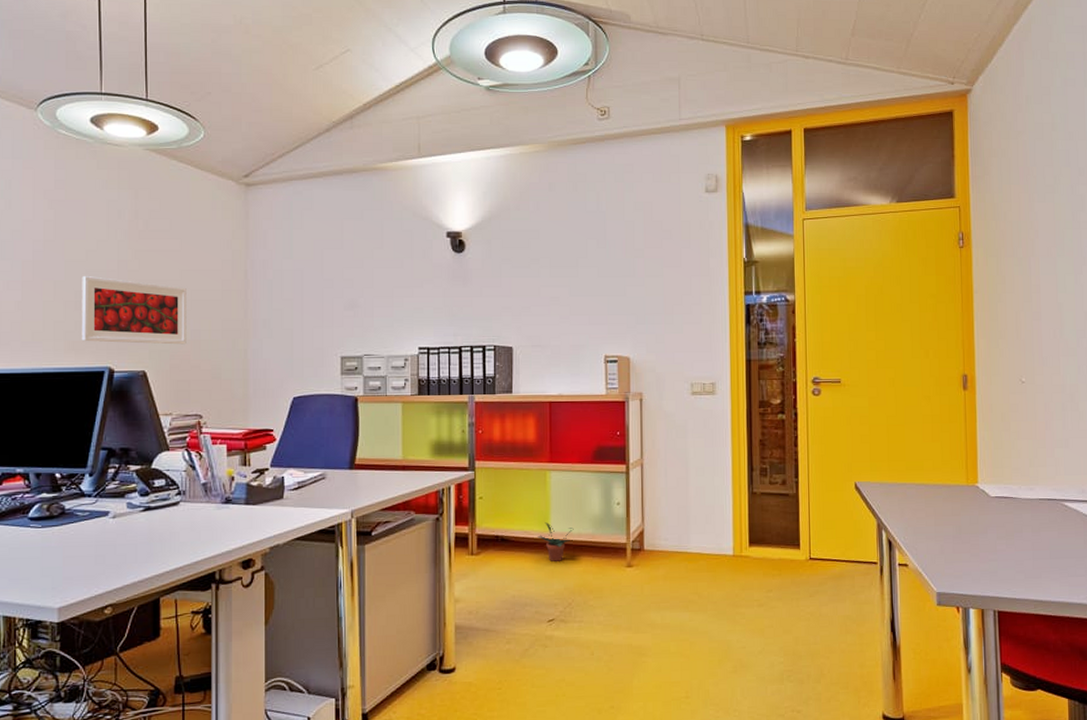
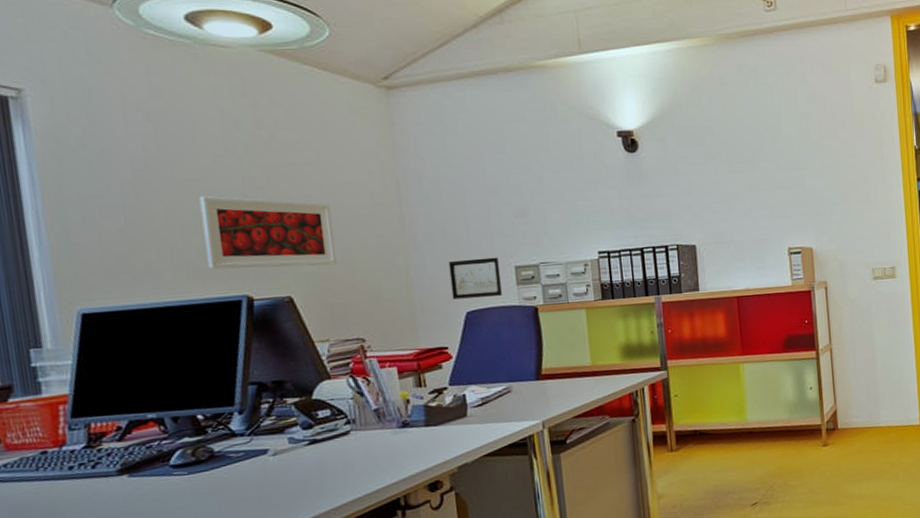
wall art: none [282,347,326,384] -> present [448,257,502,300]
potted plant: present [538,522,574,561] -> none [735,412,770,449]

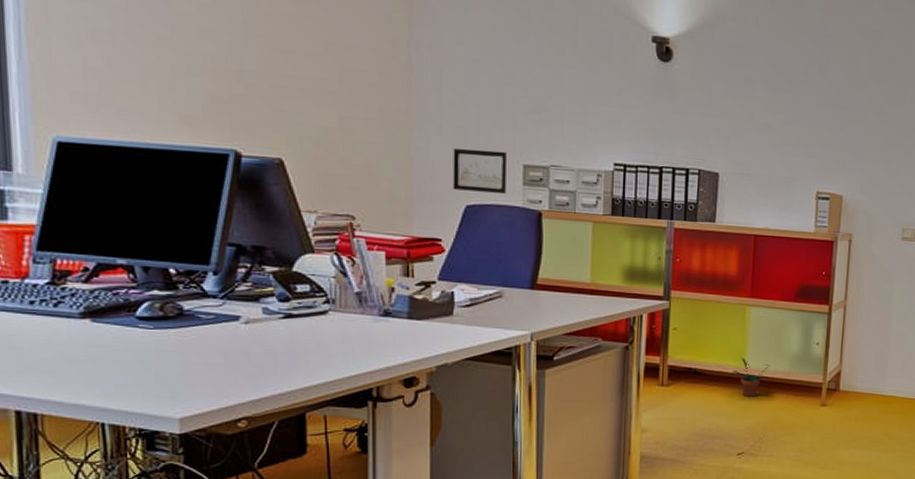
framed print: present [199,196,337,270] -> none [194,35,334,133]
potted plant: none [735,412,770,449] -> present [732,358,770,397]

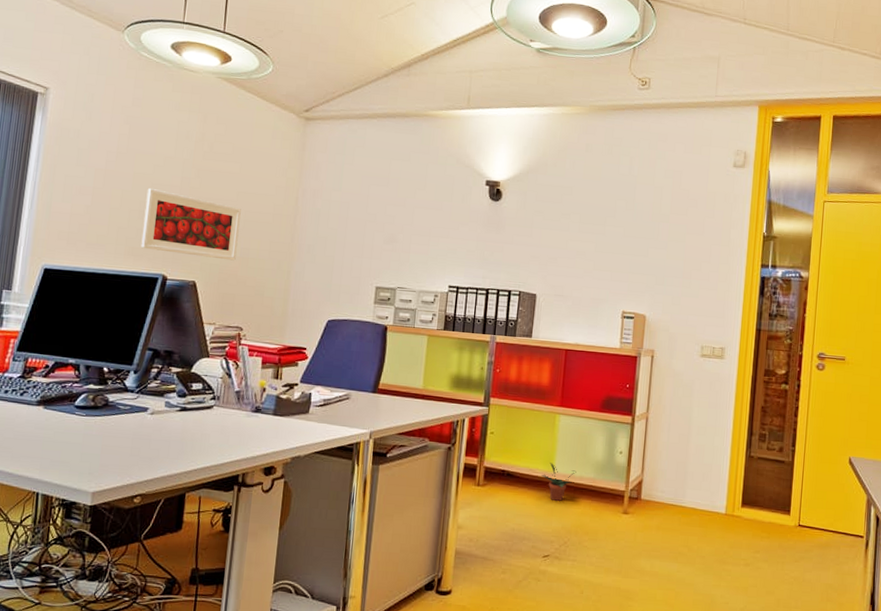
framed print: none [194,35,334,133] -> present [140,188,241,261]
wall art: present [453,148,506,194] -> none [319,273,363,310]

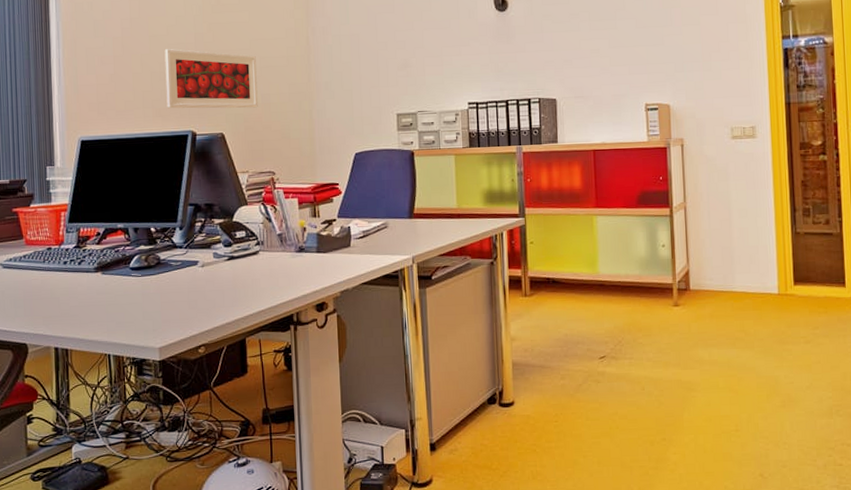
potted plant: present [541,463,576,501] -> none [587,265,621,302]

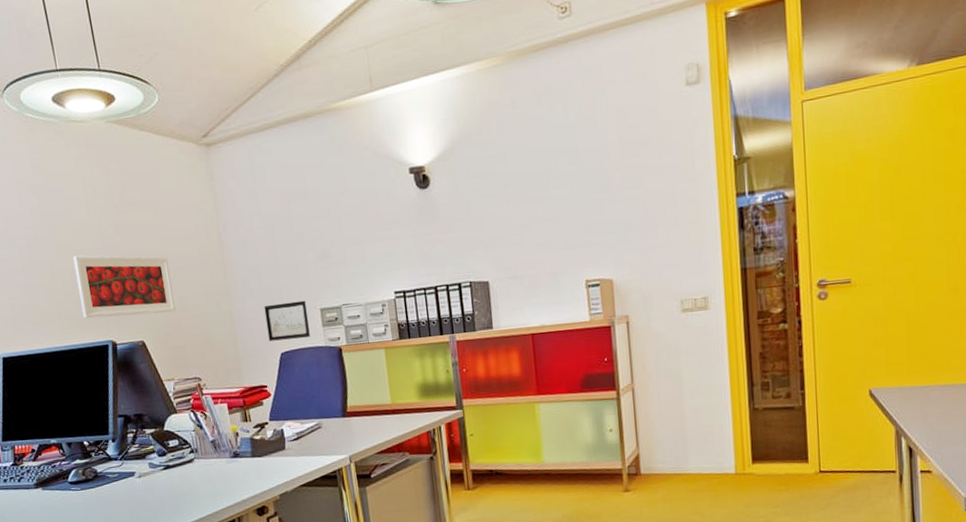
wall art: none [343,105,385,141] -> present [264,300,310,341]

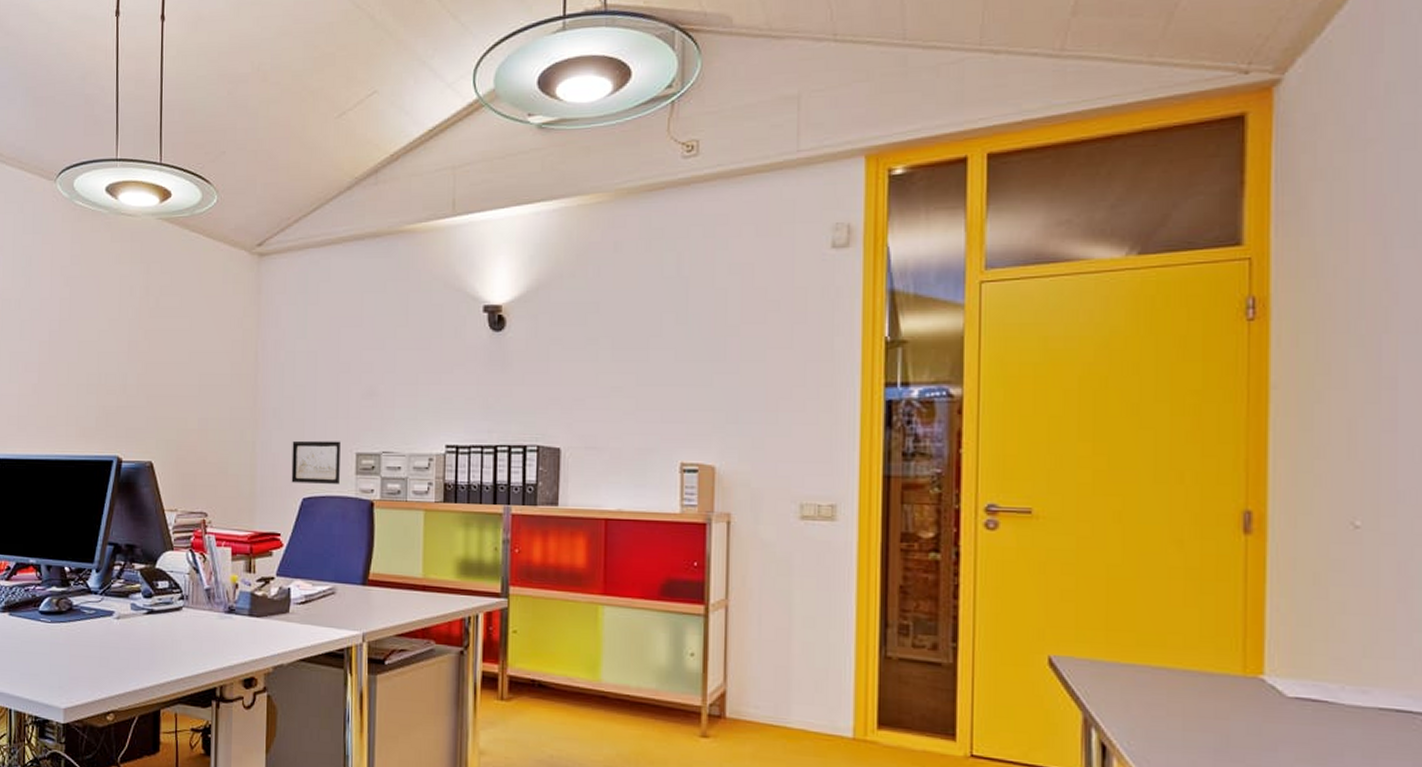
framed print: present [72,255,176,319] -> none [92,358,195,434]

